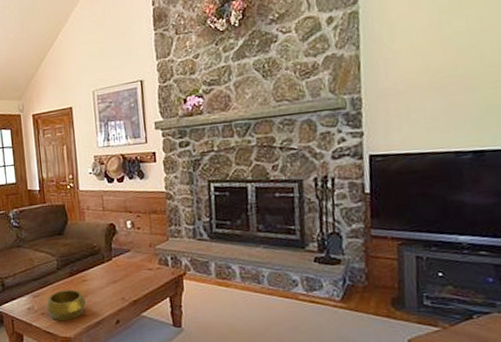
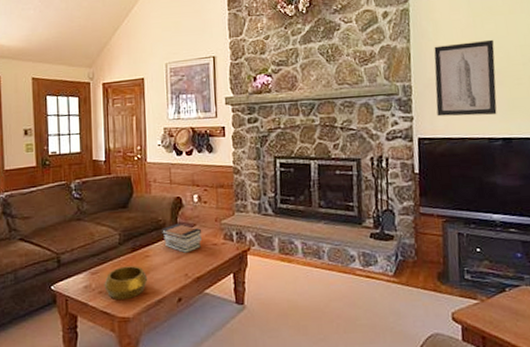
book stack: none [97,249,136,277] -> present [162,224,201,253]
wall art: none [388,38,467,131] -> present [434,39,497,117]

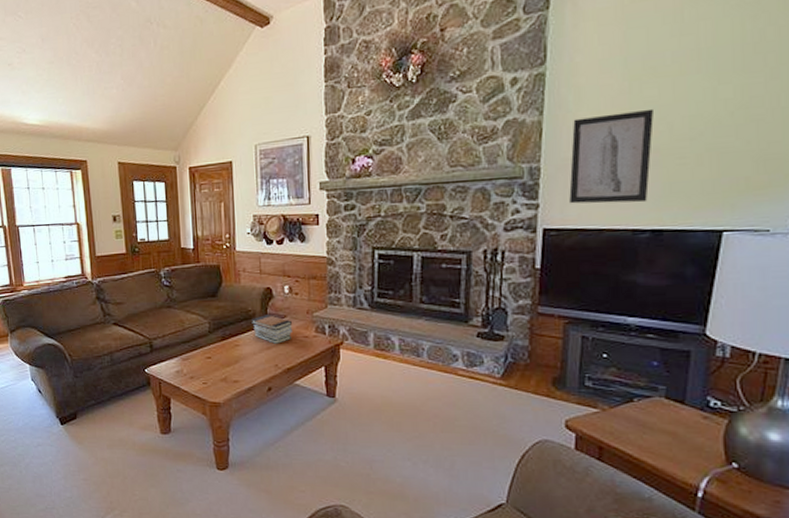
decorative bowl: present [104,266,148,301] -> none [195,354,238,386]

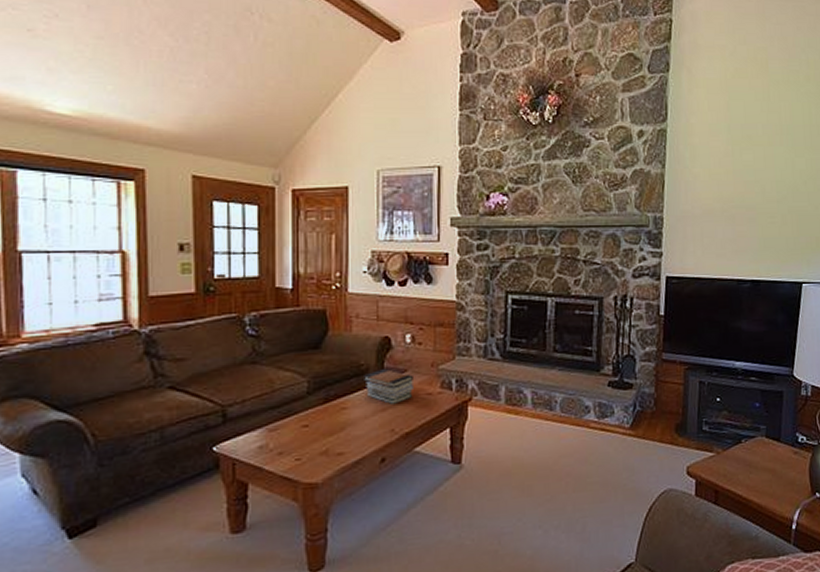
wall art: present [569,108,654,204] -> none [687,172,751,255]

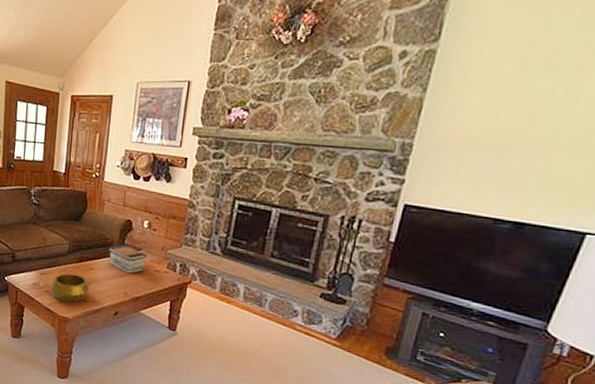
decorative bowl: none [285,420,344,463] -> present [50,273,90,303]

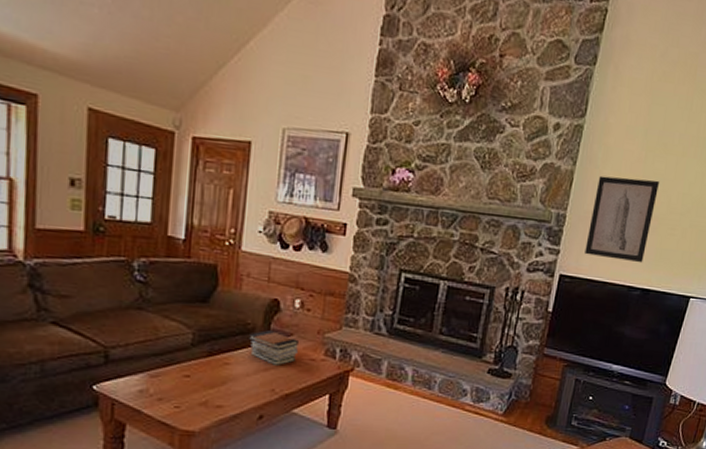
decorative bowl: present [50,273,90,303] -> none [165,372,225,412]
wall art: none [436,100,541,194] -> present [585,175,659,263]

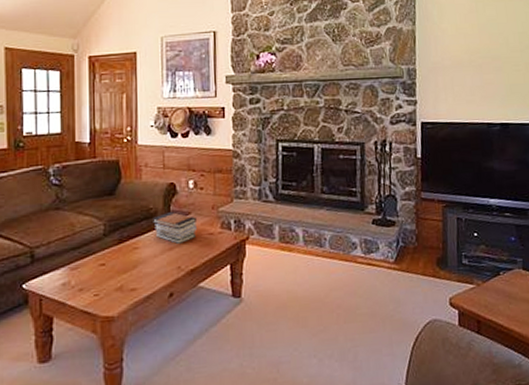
wall art: present [585,175,659,263] -> none [438,25,496,101]

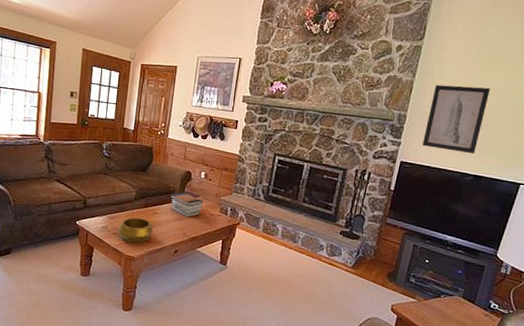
decorative bowl: none [85,259,136,298] -> present [118,217,154,243]
wall art: none [438,25,496,101] -> present [422,84,490,155]

